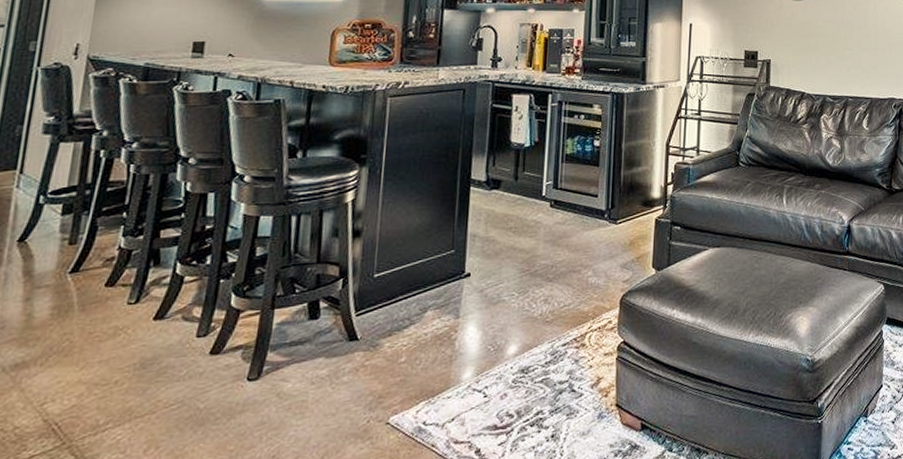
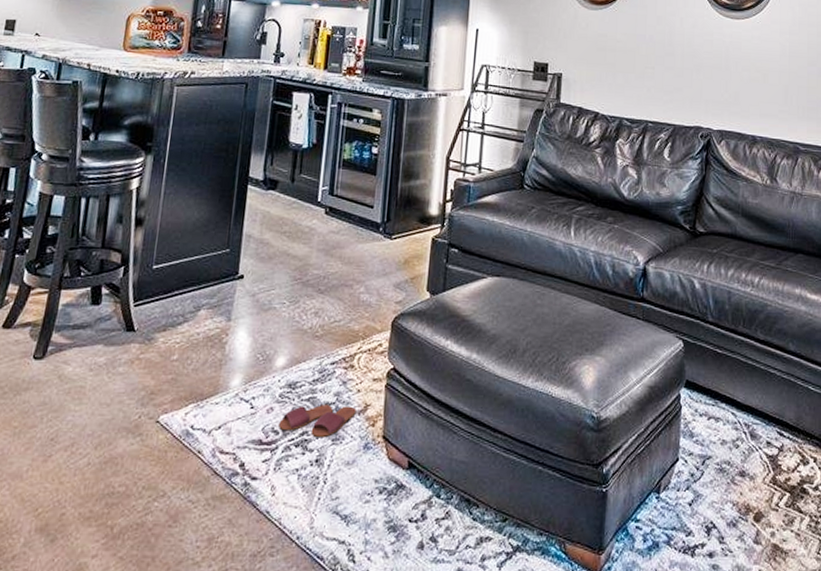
slippers: none [513,381,589,414] -> present [279,403,356,437]

